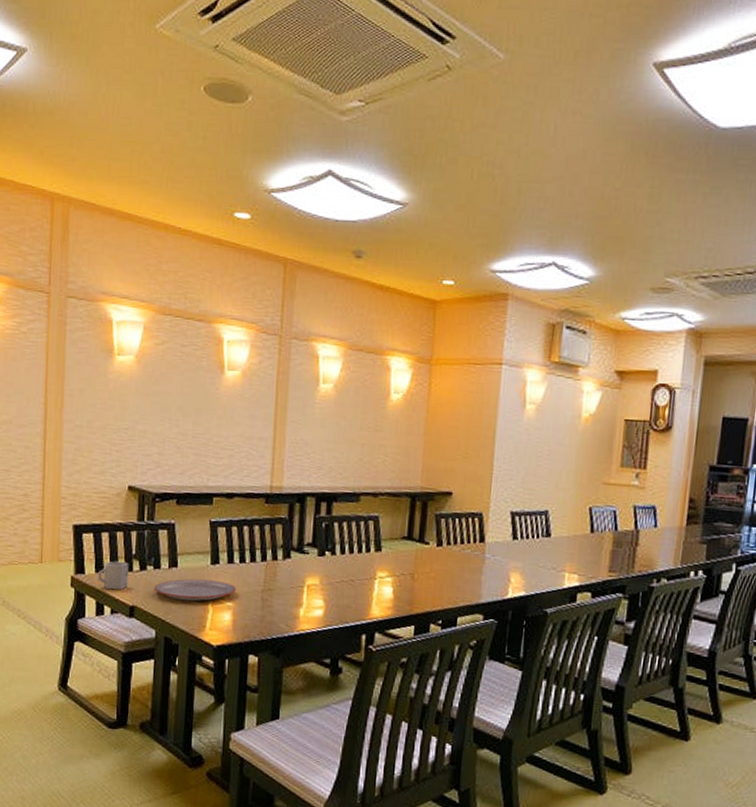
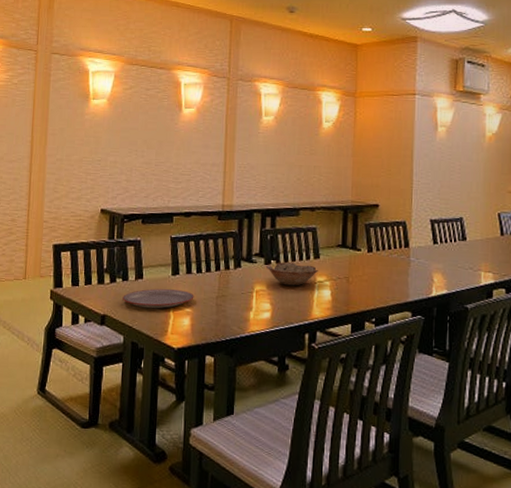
cup: present [98,561,129,590] -> none [74,275,101,301]
bowl: none [320,554,379,581] -> present [266,262,318,286]

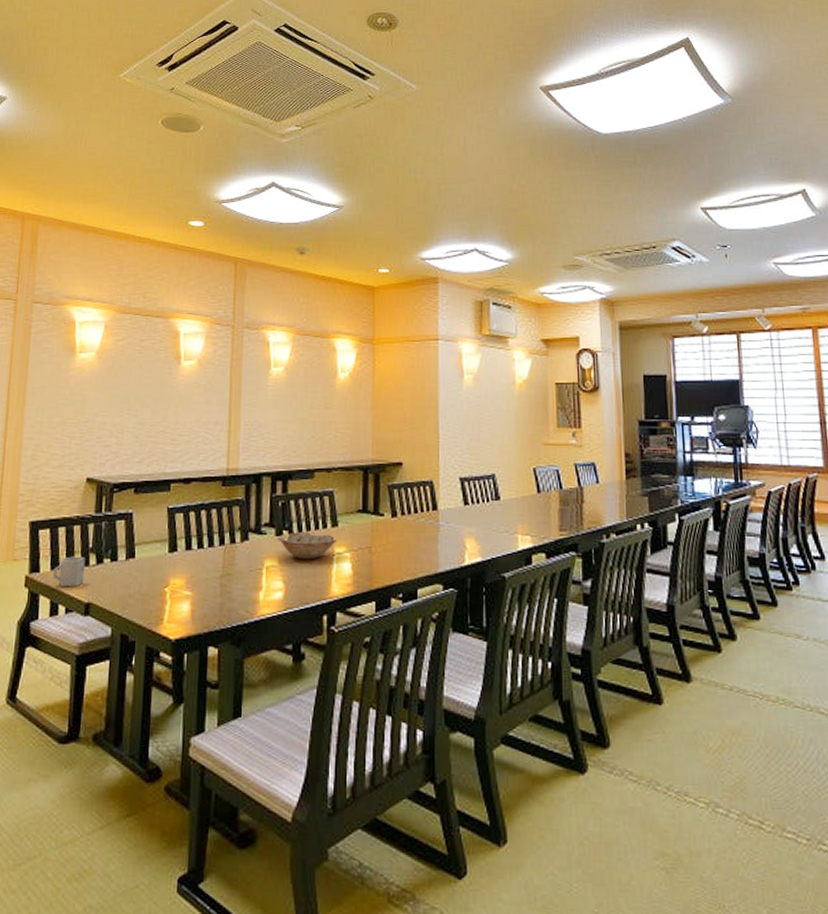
cup: none [74,275,101,301] -> present [53,556,86,587]
plate: present [122,288,194,309] -> none [111,569,195,593]

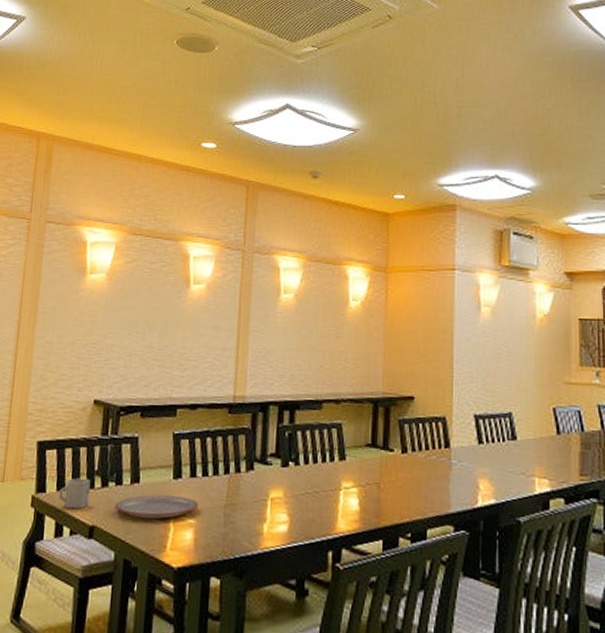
plate: none [111,569,195,593] -> present [115,494,199,519]
bowl: present [278,532,336,560] -> none [283,464,344,493]

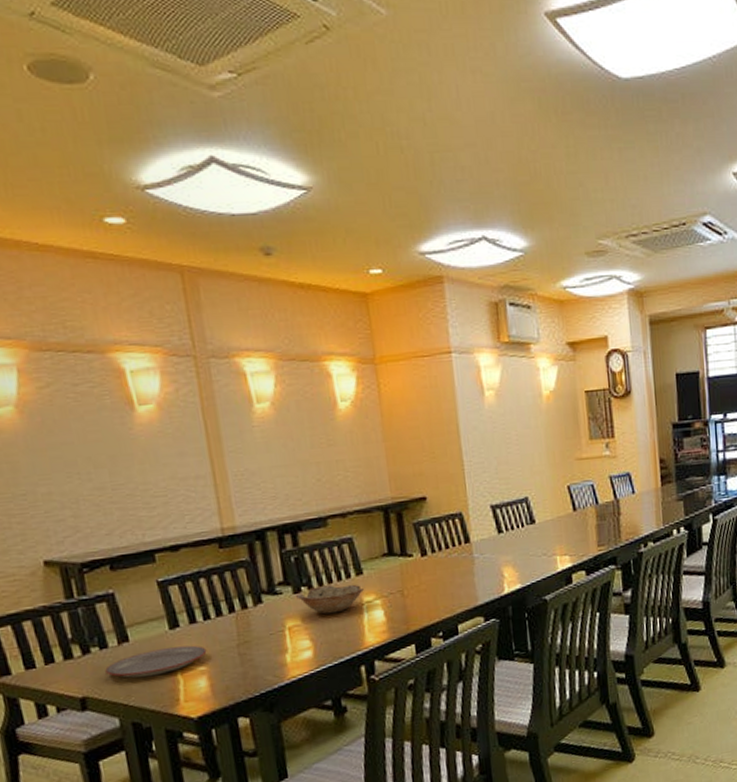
cup: present [59,478,91,509] -> none [29,649,72,686]
bowl: none [283,464,344,493] -> present [296,584,364,615]

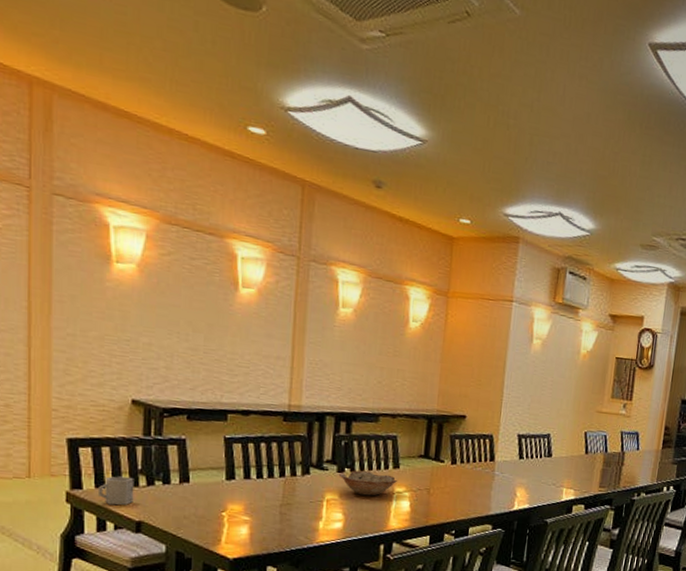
cup: none [29,649,72,686] -> present [99,476,134,506]
plate: present [105,645,207,678] -> none [163,494,254,516]

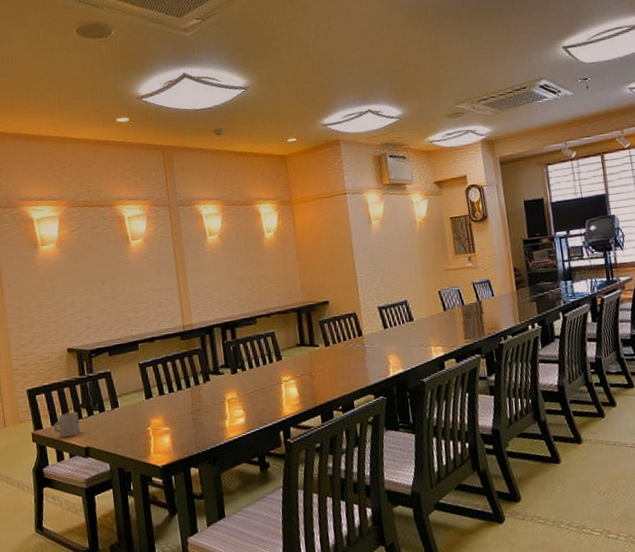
bowl: present [339,470,397,496] -> none [233,367,282,390]

